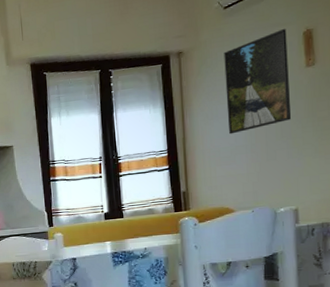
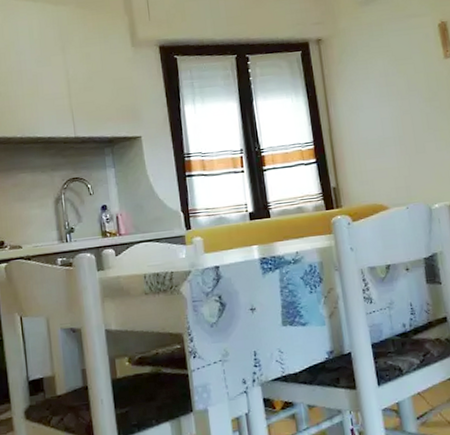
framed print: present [224,28,292,135] -> none [363,19,436,126]

